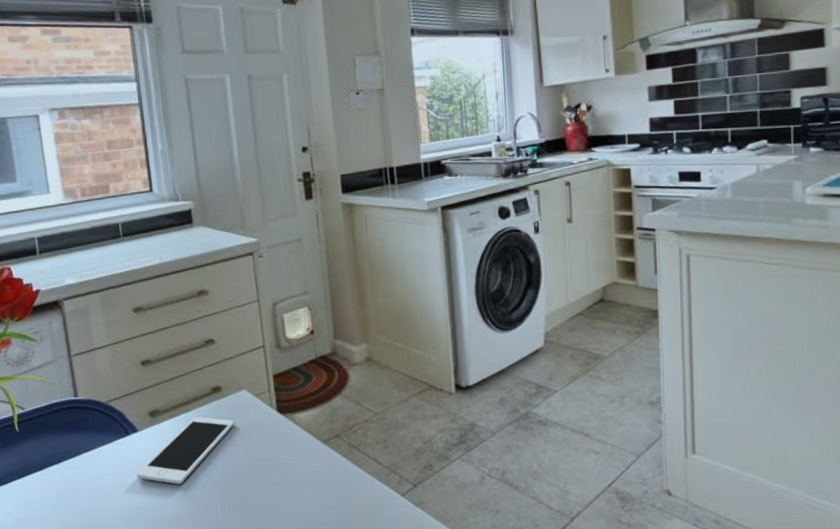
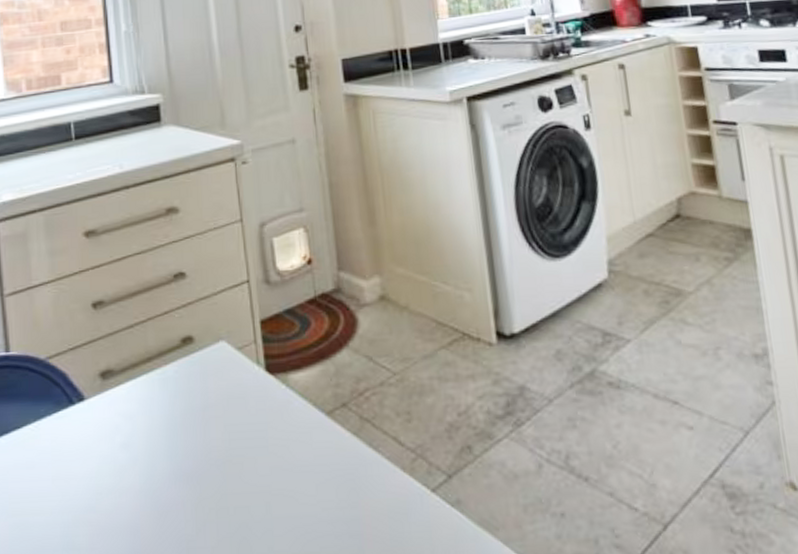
cell phone: present [136,417,235,484] -> none [81,379,211,476]

